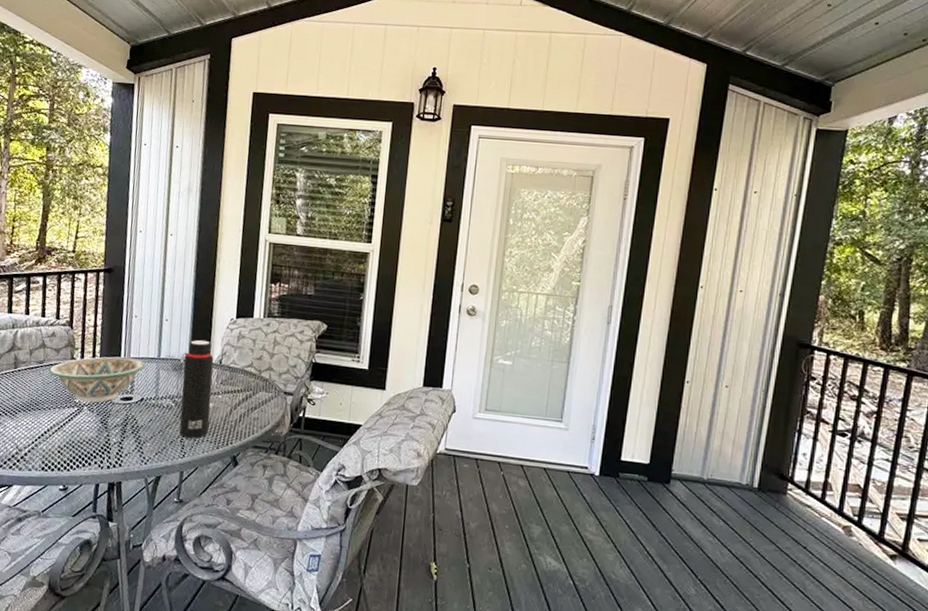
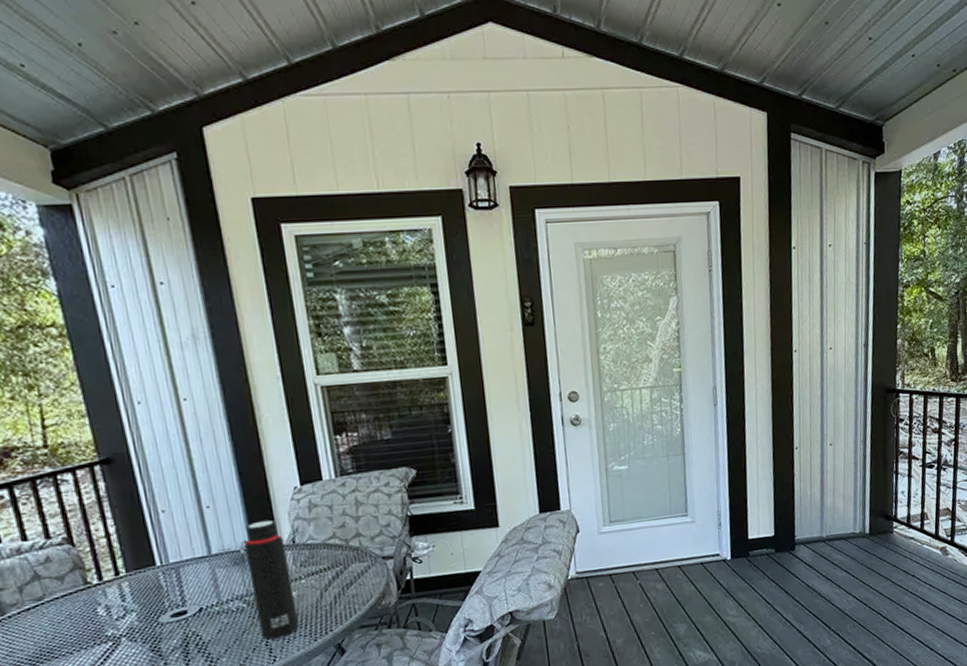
decorative bowl: present [50,356,146,403] -> none [57,563,194,633]

